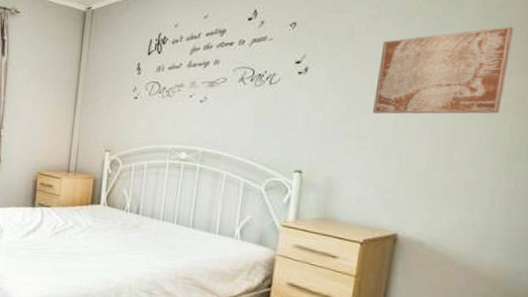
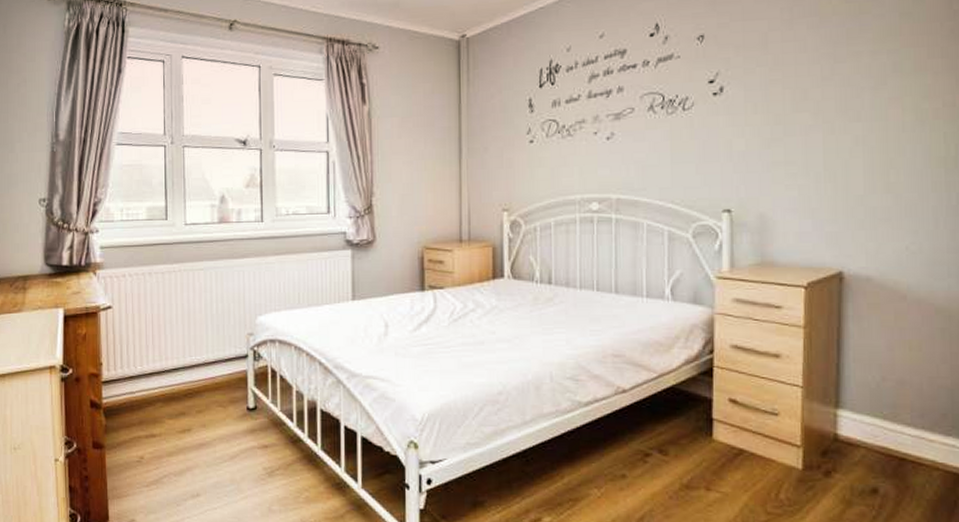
wall art: present [373,26,514,114] -> none [799,21,934,134]

